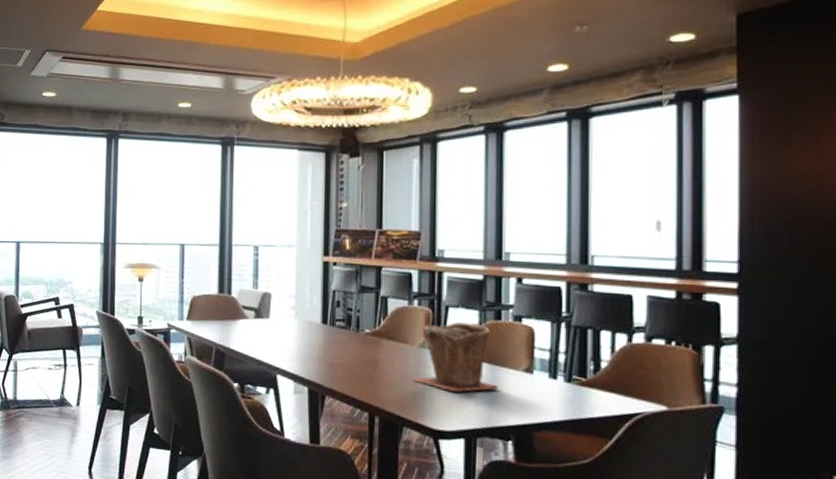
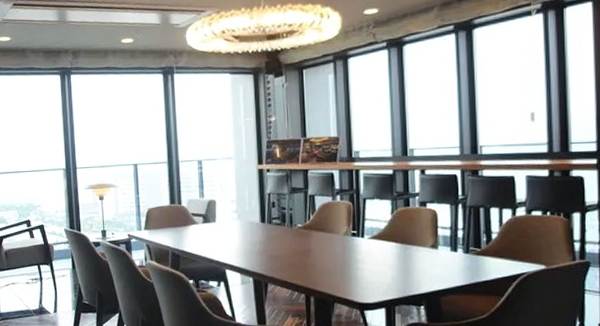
plant pot: present [414,322,498,393] -> none [341,211,410,271]

